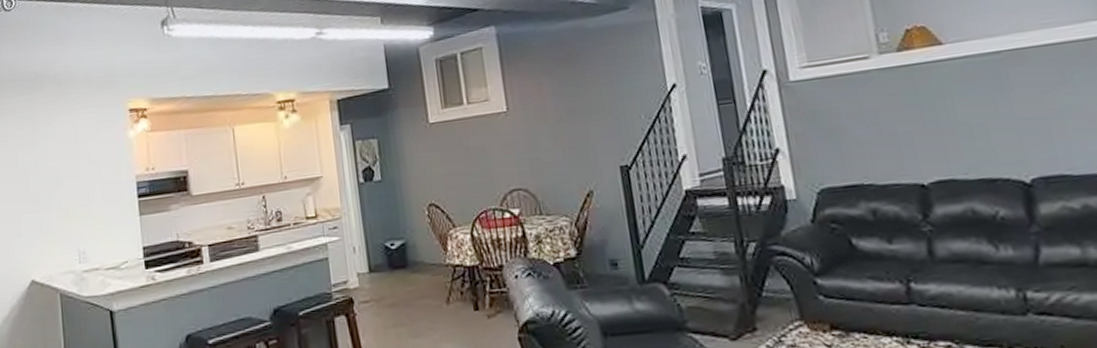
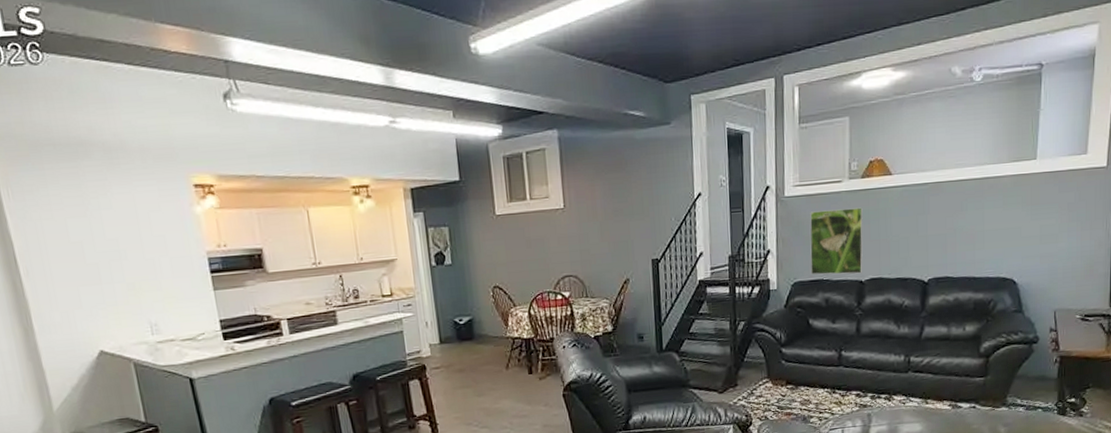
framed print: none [829,88,923,179] -> present [810,207,863,275]

